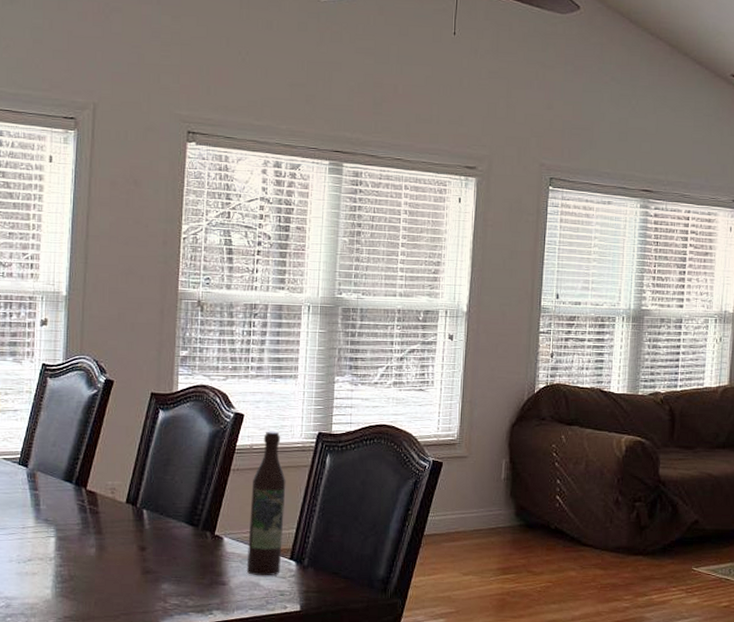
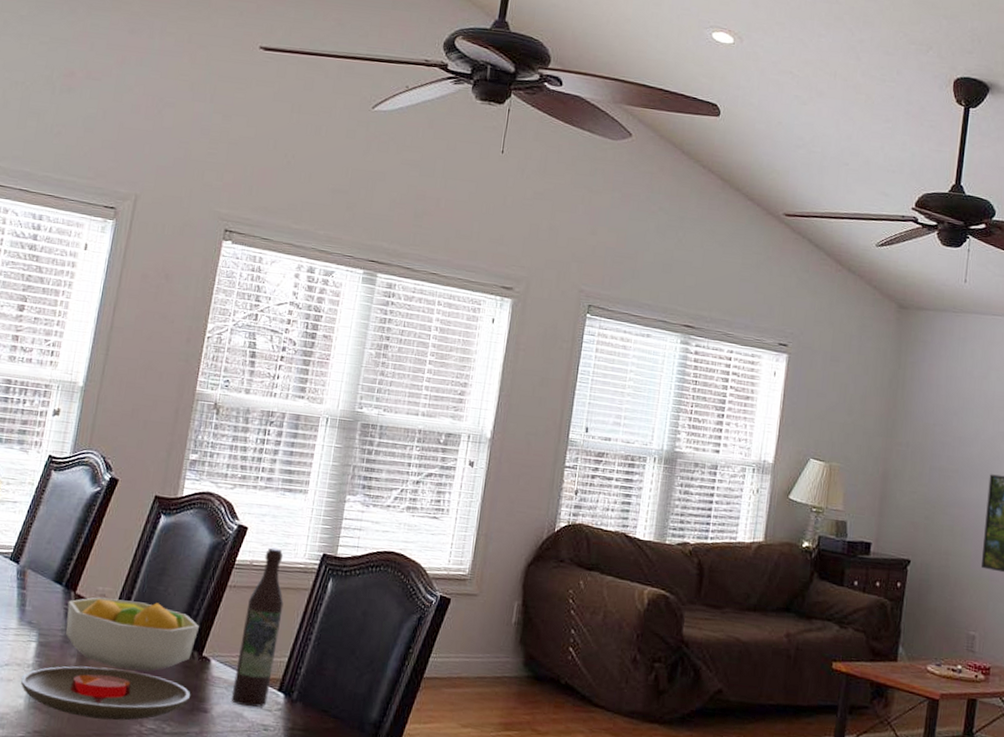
plate: none [45,554,208,600] -> present [20,666,191,721]
fruit bowl: none [80,491,208,554] -> present [66,597,199,672]

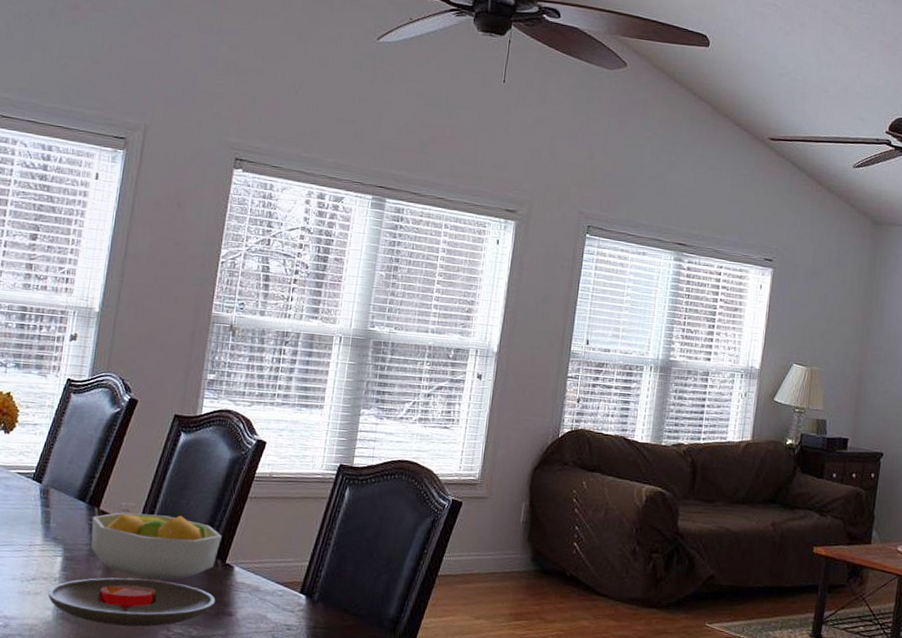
wine bottle: present [231,547,284,708] -> none [254,460,303,609]

